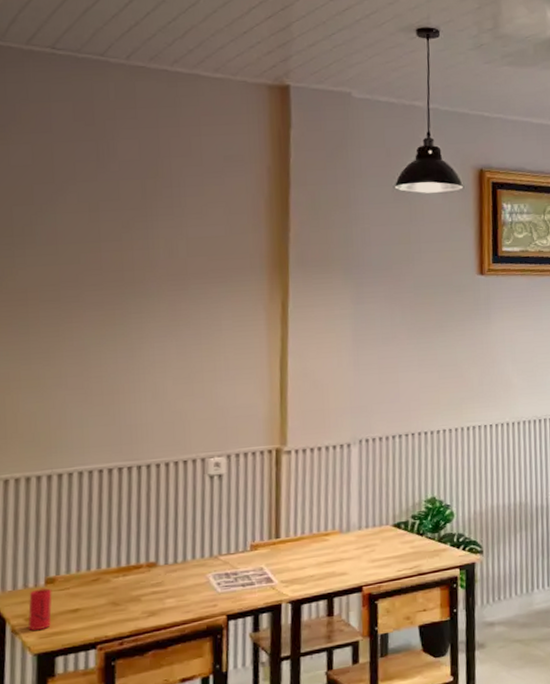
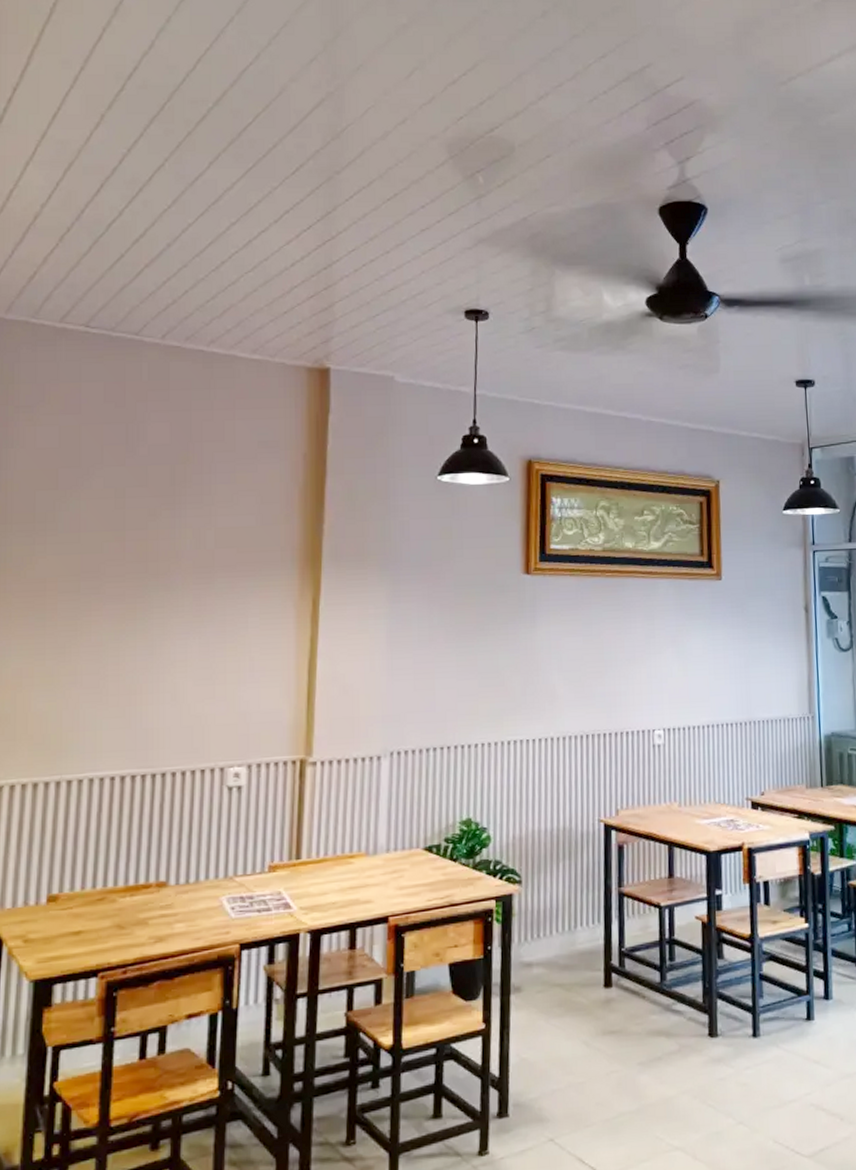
cup: present [28,587,52,631] -> none [26,906,54,954]

